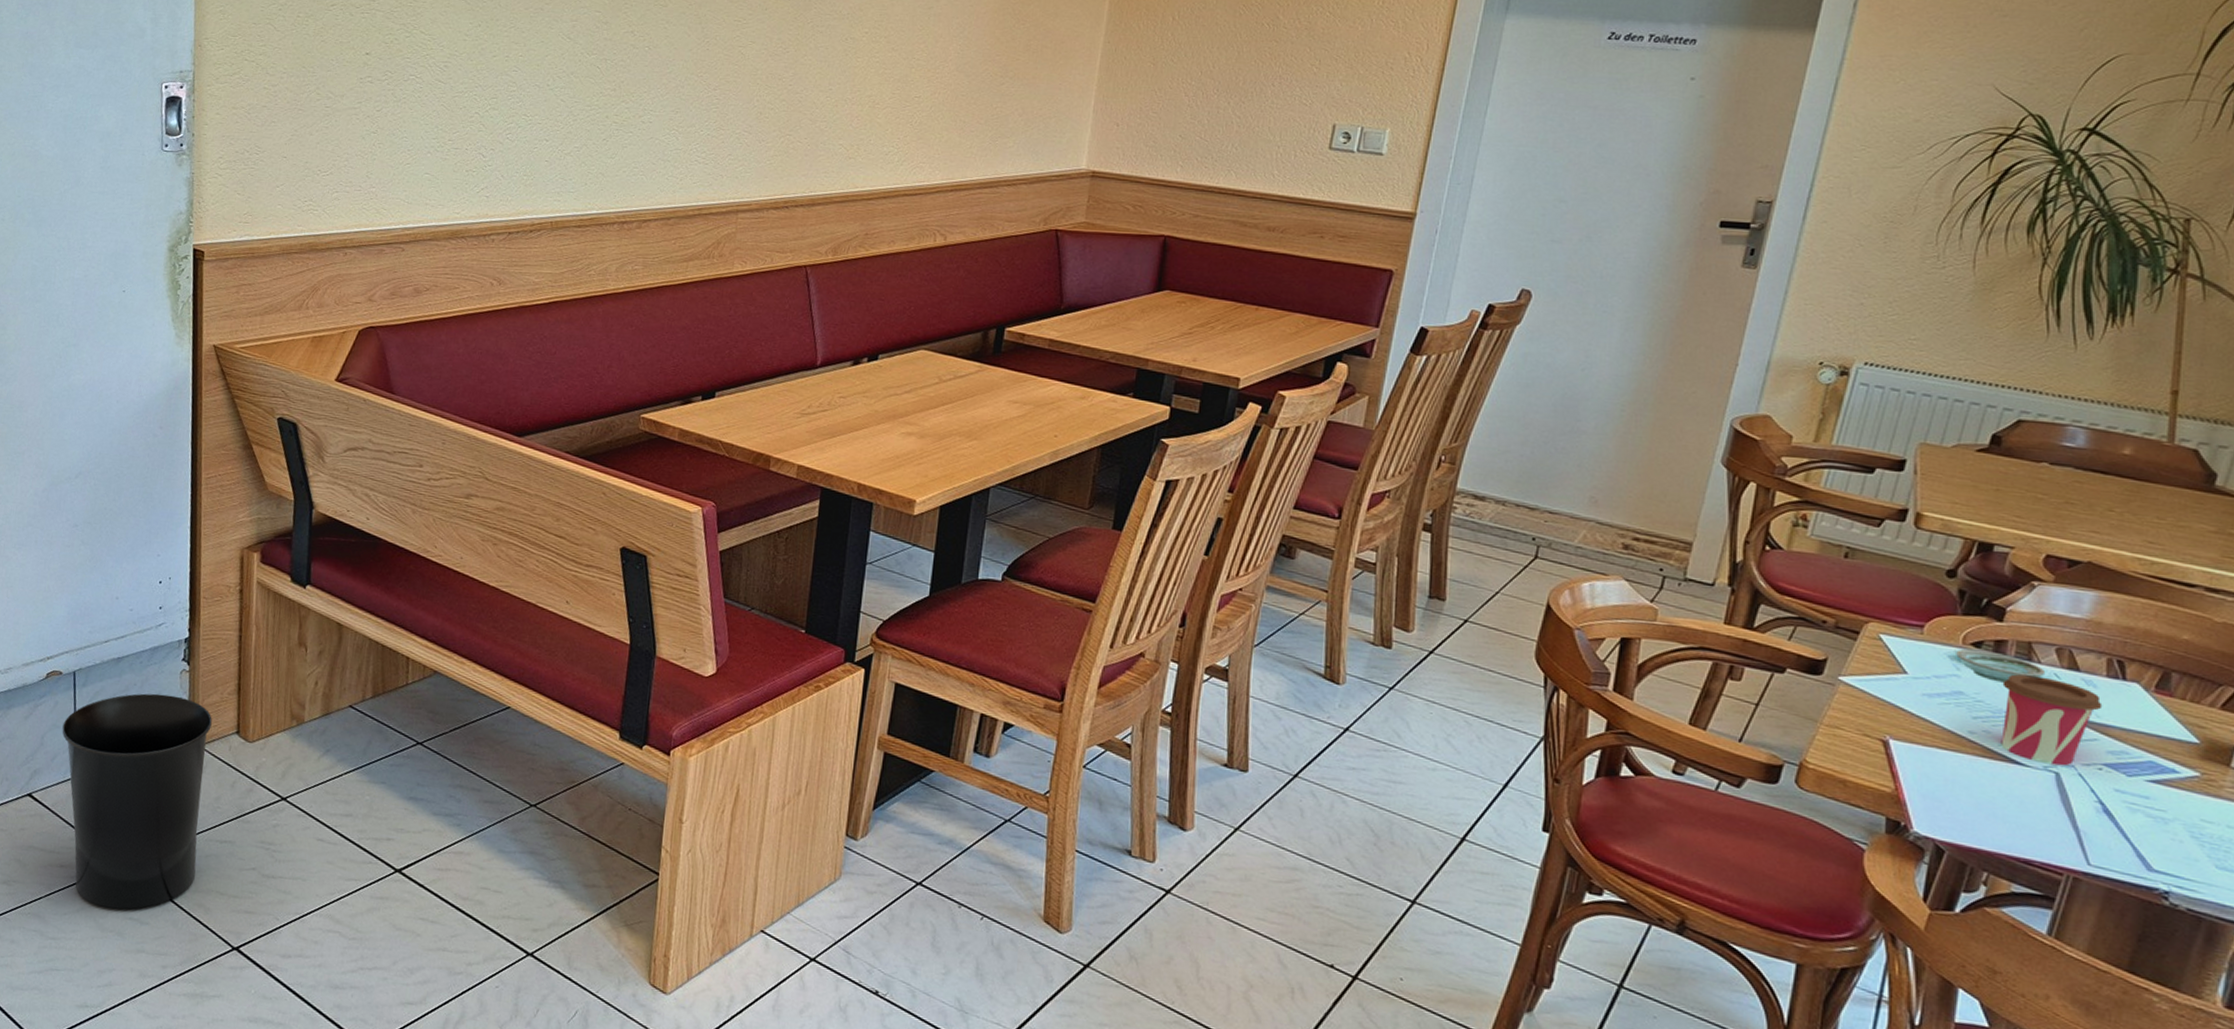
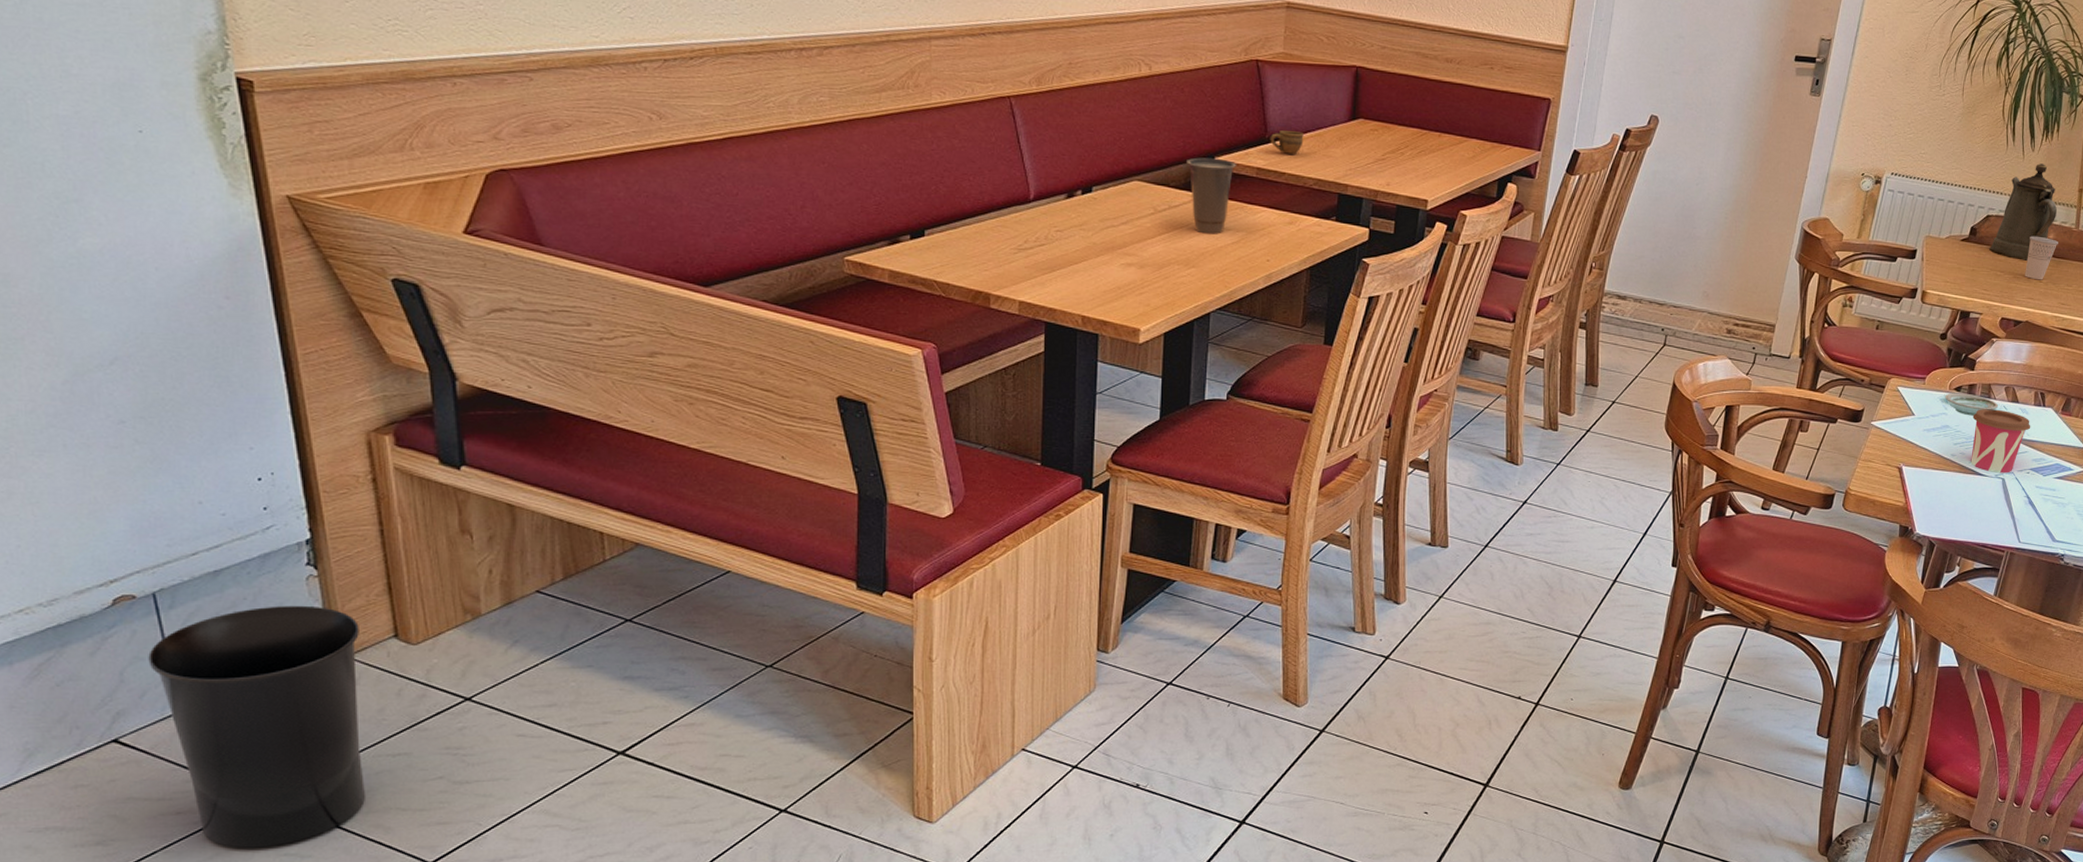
cup: none [976,327,1029,407] -> present [1187,157,1237,234]
cup: none [1065,301,1102,326] -> present [1270,130,1304,154]
coffee pot: none [2023,356,2134,482] -> present [1989,163,2057,261]
cup: none [2084,449,2139,509] -> present [2025,236,2058,280]

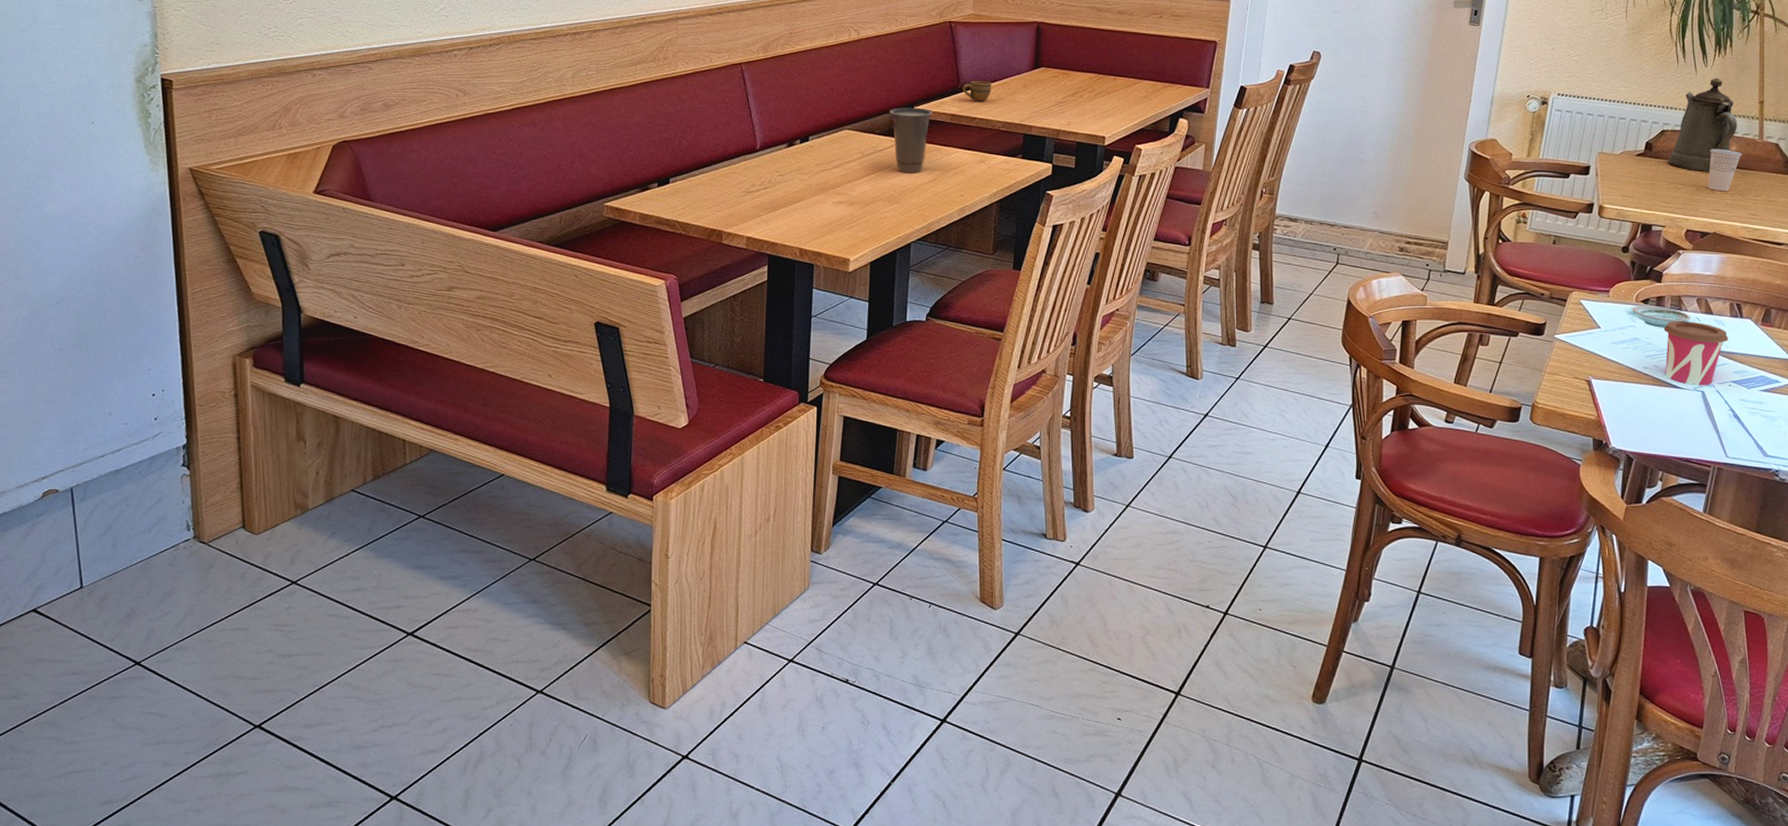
waste bin: present [148,605,367,848] -> none [63,500,217,706]

